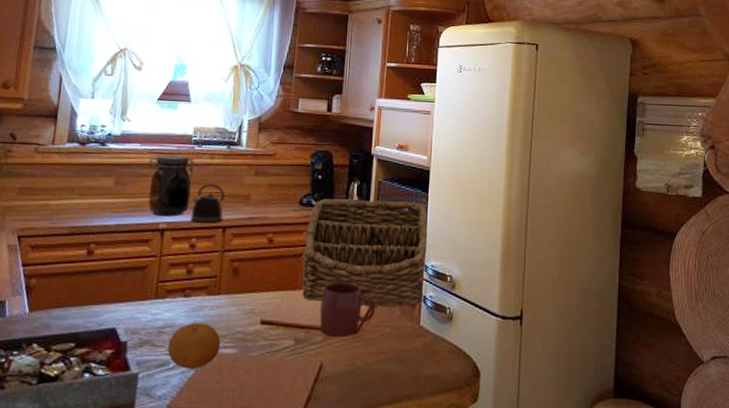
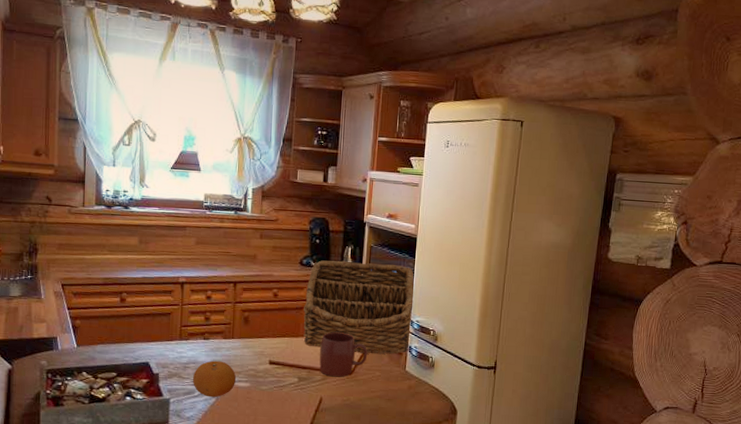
jar: present [148,155,195,216] -> none [167,218,207,272]
kettle: present [191,184,225,224] -> none [205,244,235,279]

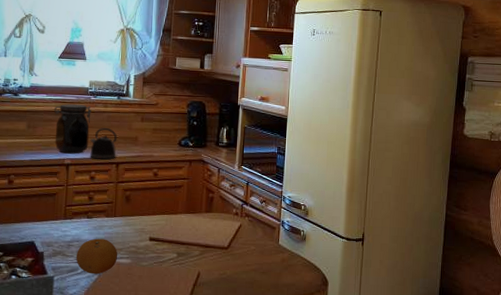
jar: none [167,218,207,272] -> present [54,104,92,154]
kettle: none [205,244,235,279] -> present [90,128,118,160]
basket: present [303,260,415,355] -> none [182,140,286,230]
mug: present [319,332,368,377] -> none [197,208,243,252]

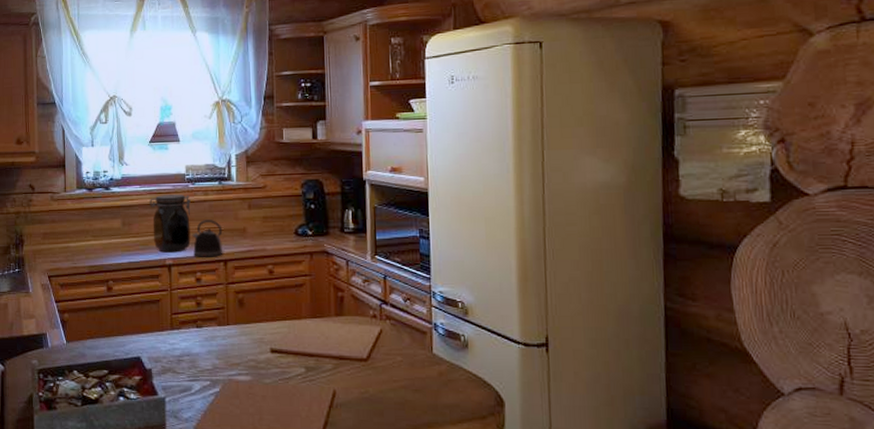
fruit: present [75,238,118,275] -> none [187,351,236,395]

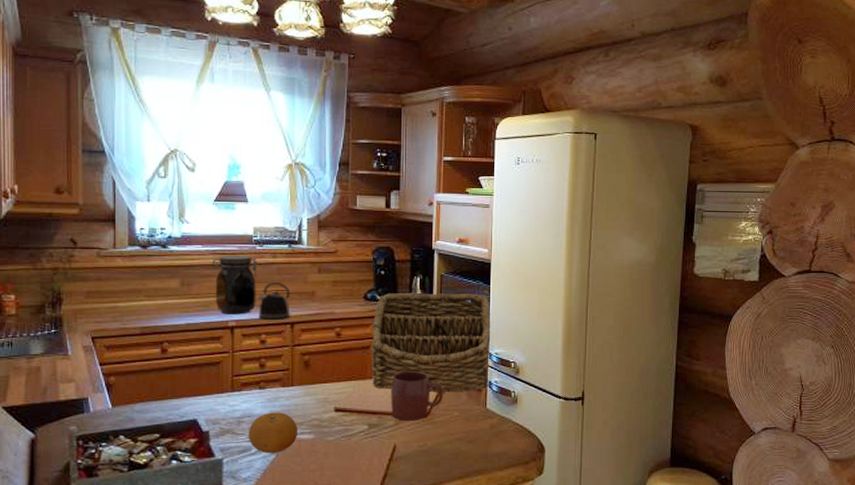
fruit: none [187,351,236,395] -> present [248,412,298,454]
basket: none [304,225,434,335] -> present [371,292,491,393]
mug: none [326,311,385,365] -> present [390,371,444,421]

